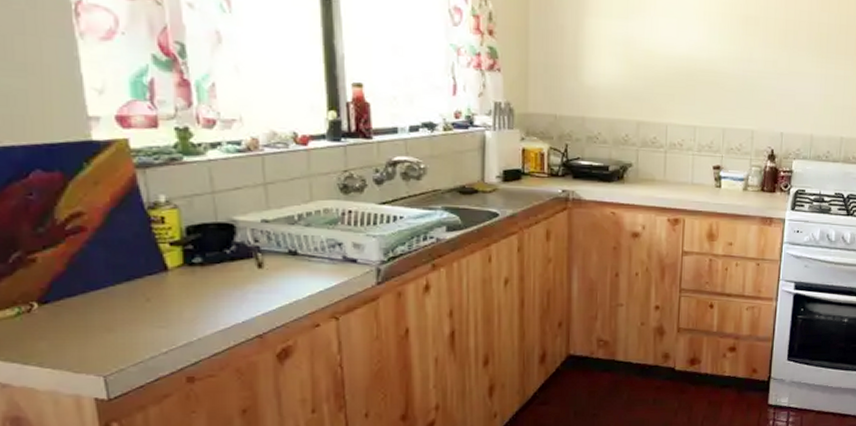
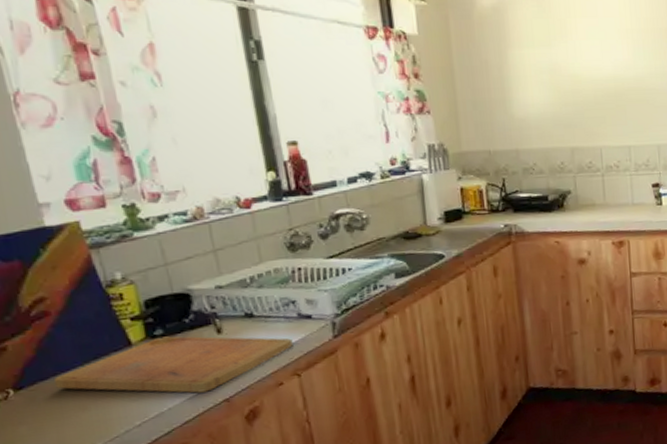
cutting board: none [83,265,335,326] -> present [55,336,293,393]

